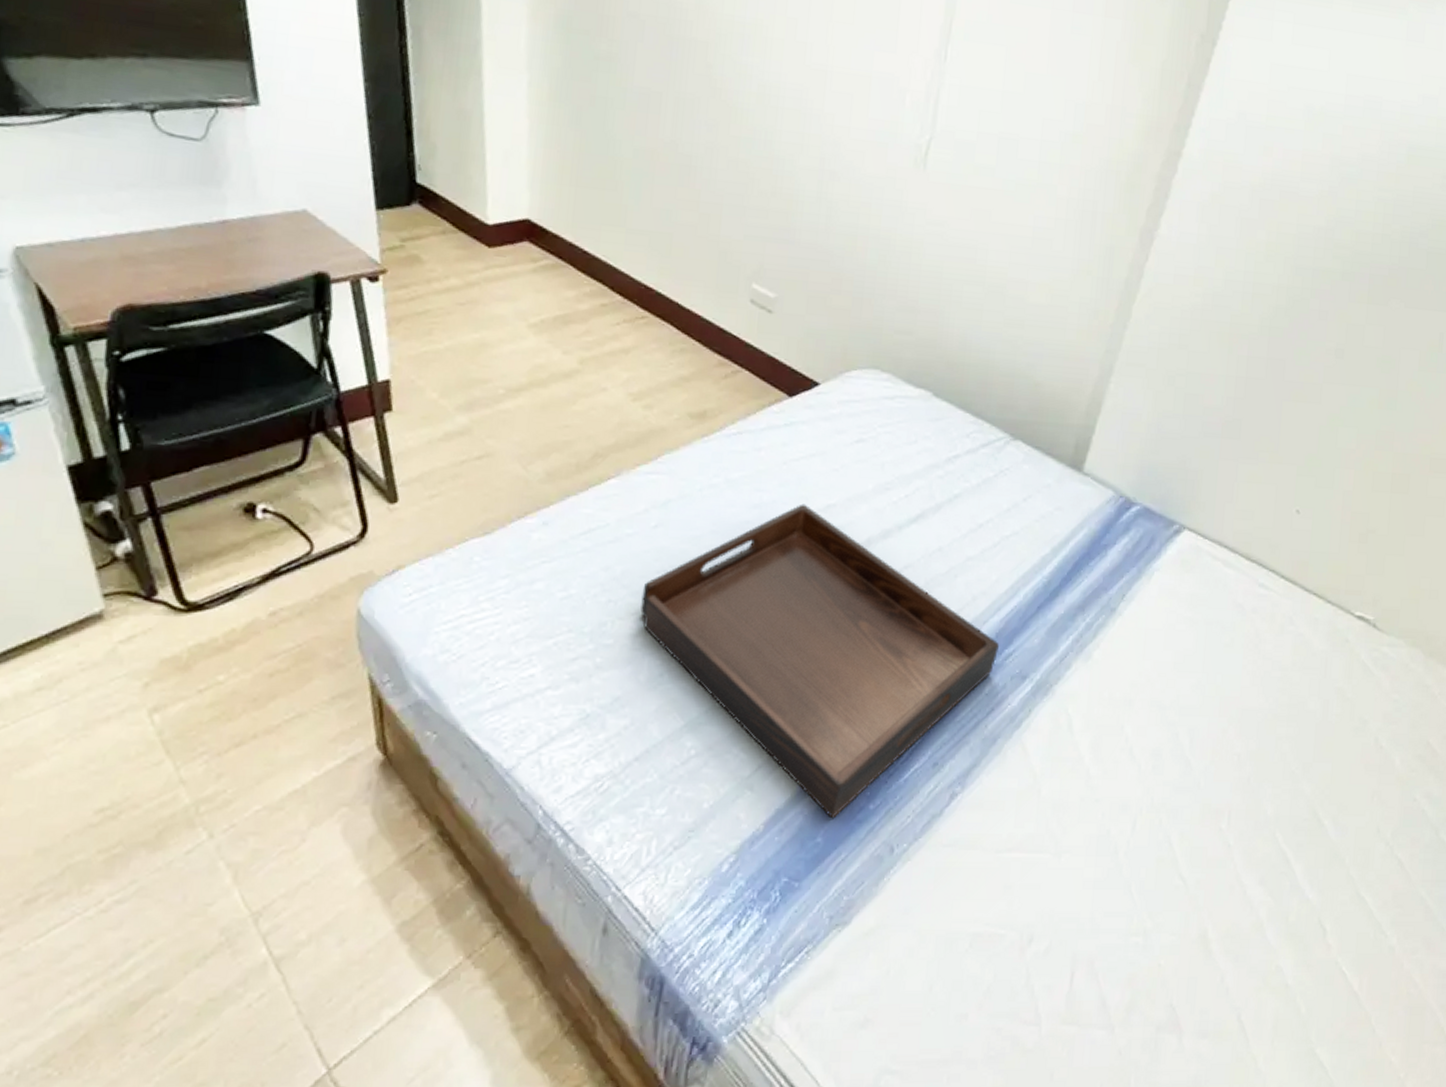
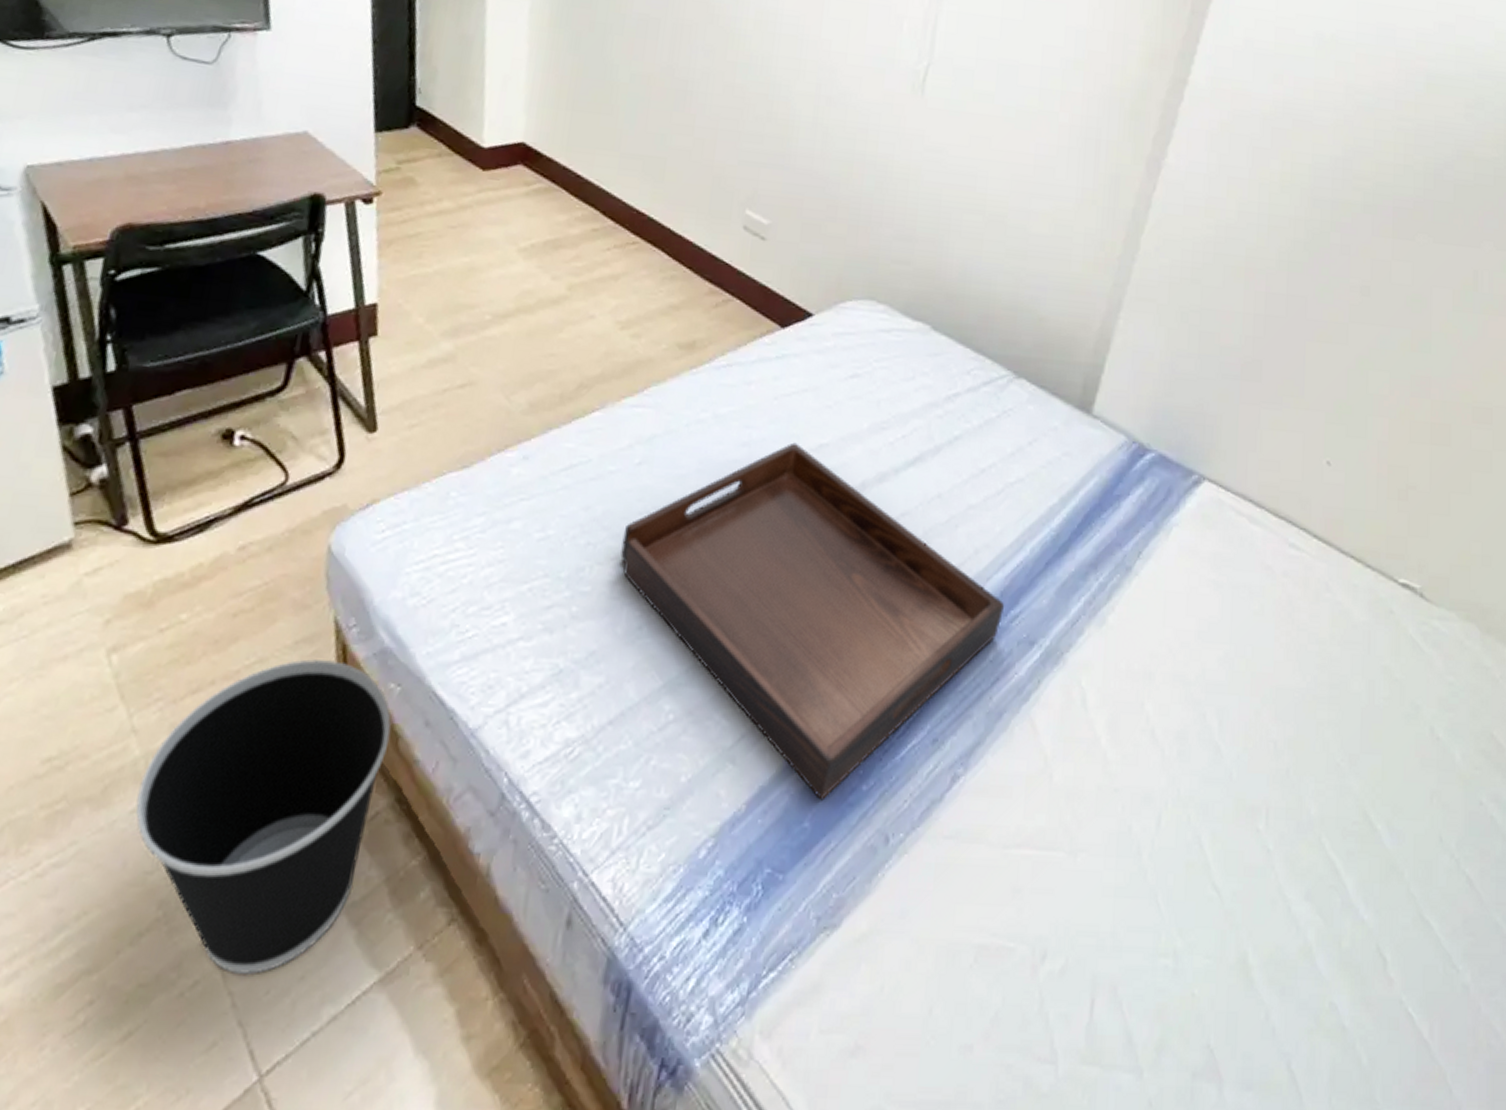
wastebasket: none [190,712,430,986] -> present [135,659,391,974]

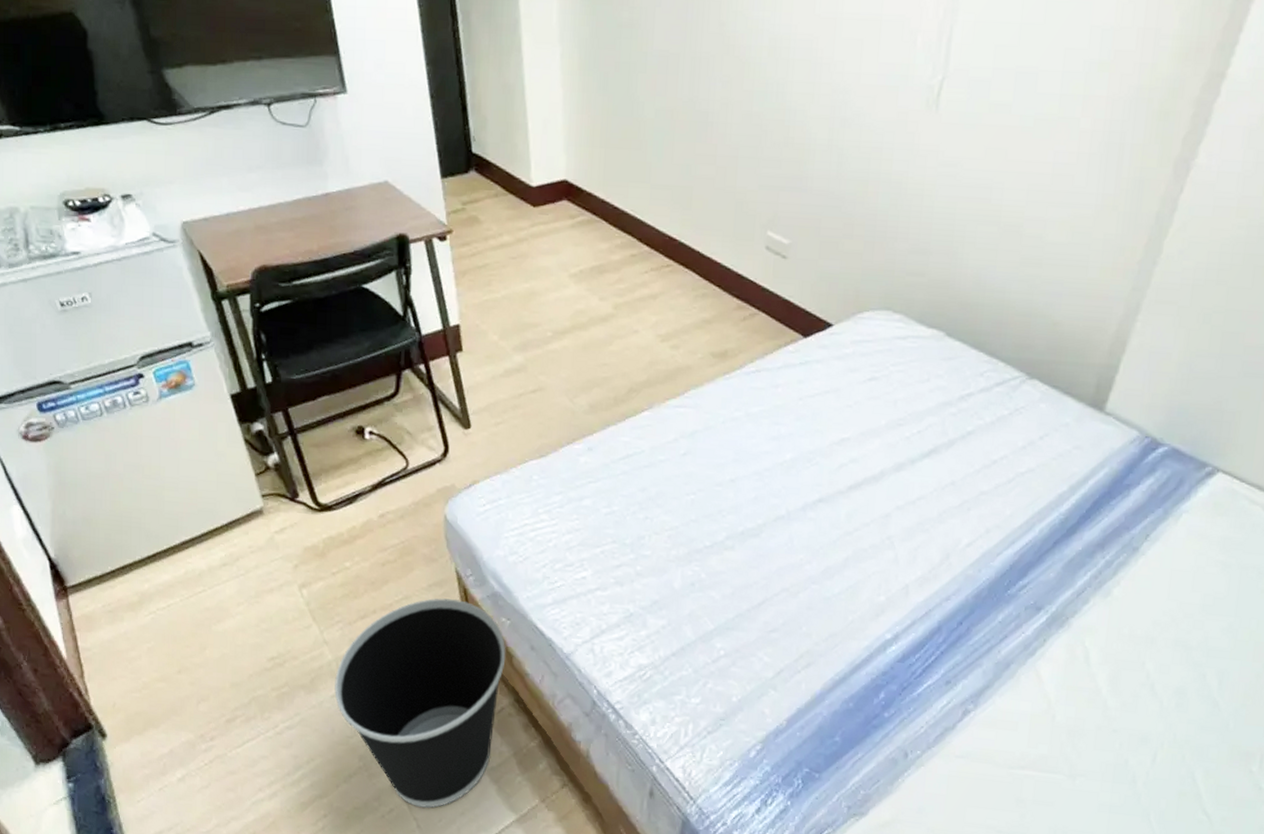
serving tray: present [620,442,1005,801] -> none [673,437,1014,722]

